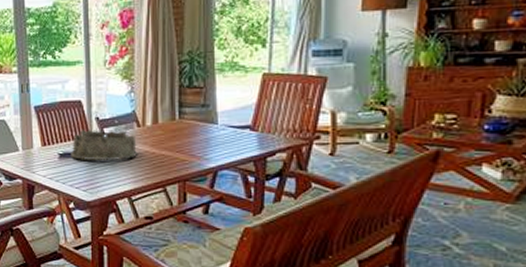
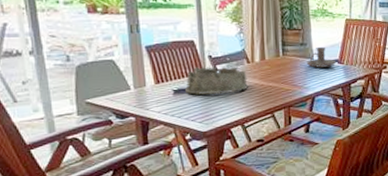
candle holder: none [207,108,248,135] -> present [306,46,336,68]

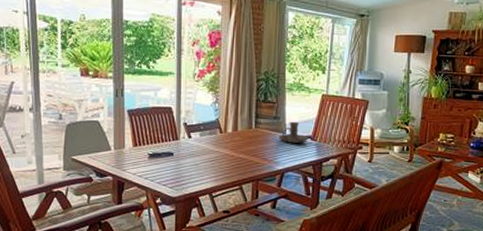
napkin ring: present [185,66,248,95] -> none [160,133,219,162]

